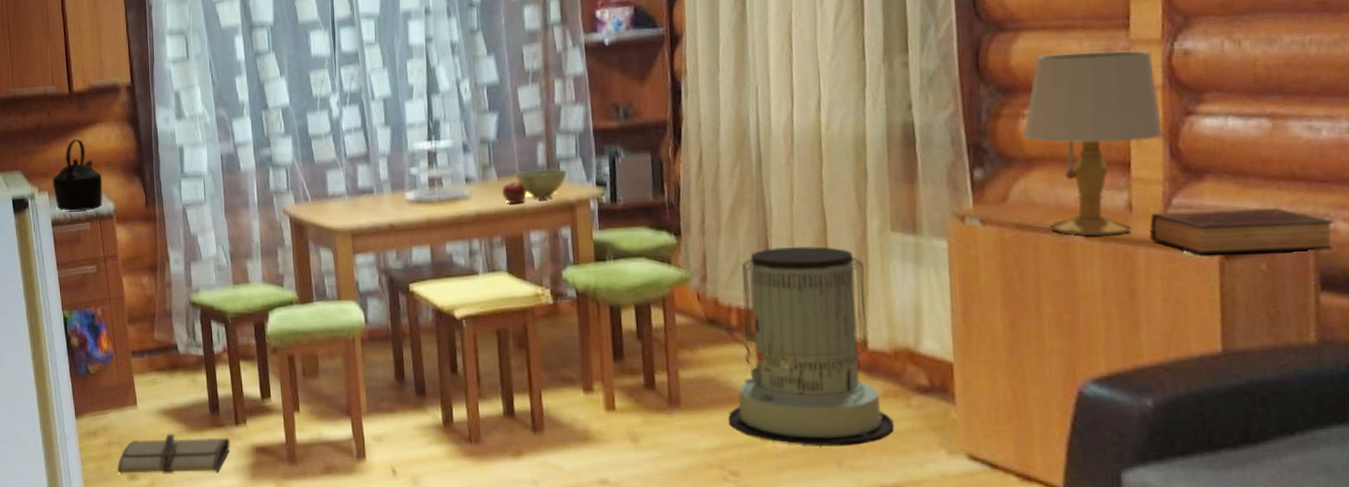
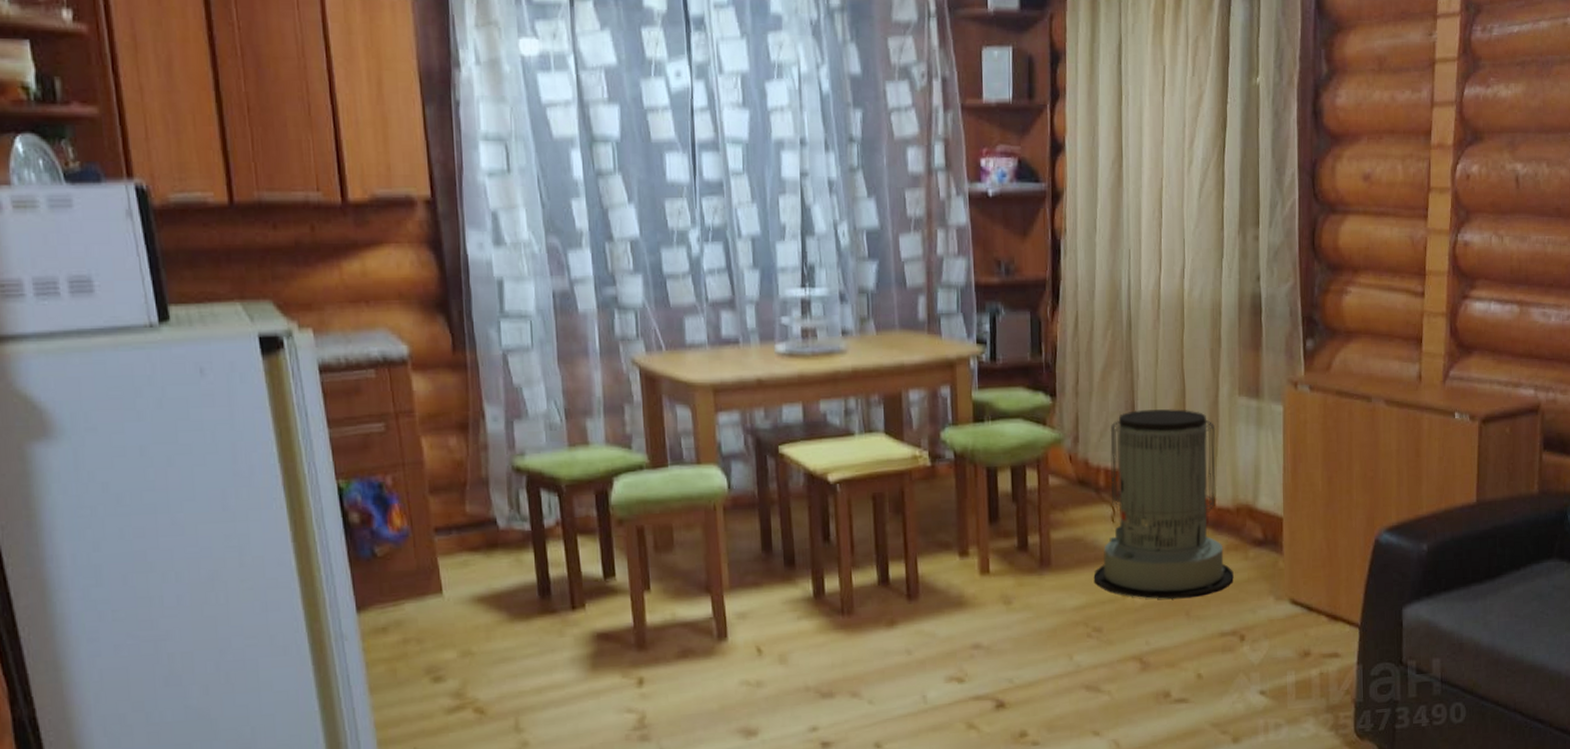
kettle: present [52,139,103,211] -> none [318,262,392,354]
tool roll: present [117,433,230,474] -> none [416,623,565,676]
fruit: present [502,181,528,204] -> none [881,336,908,360]
bowl: present [515,168,567,200] -> none [895,324,947,357]
table lamp: present [1023,50,1163,236] -> none [1345,237,1446,403]
book: present [1150,208,1335,255] -> none [1433,381,1555,420]

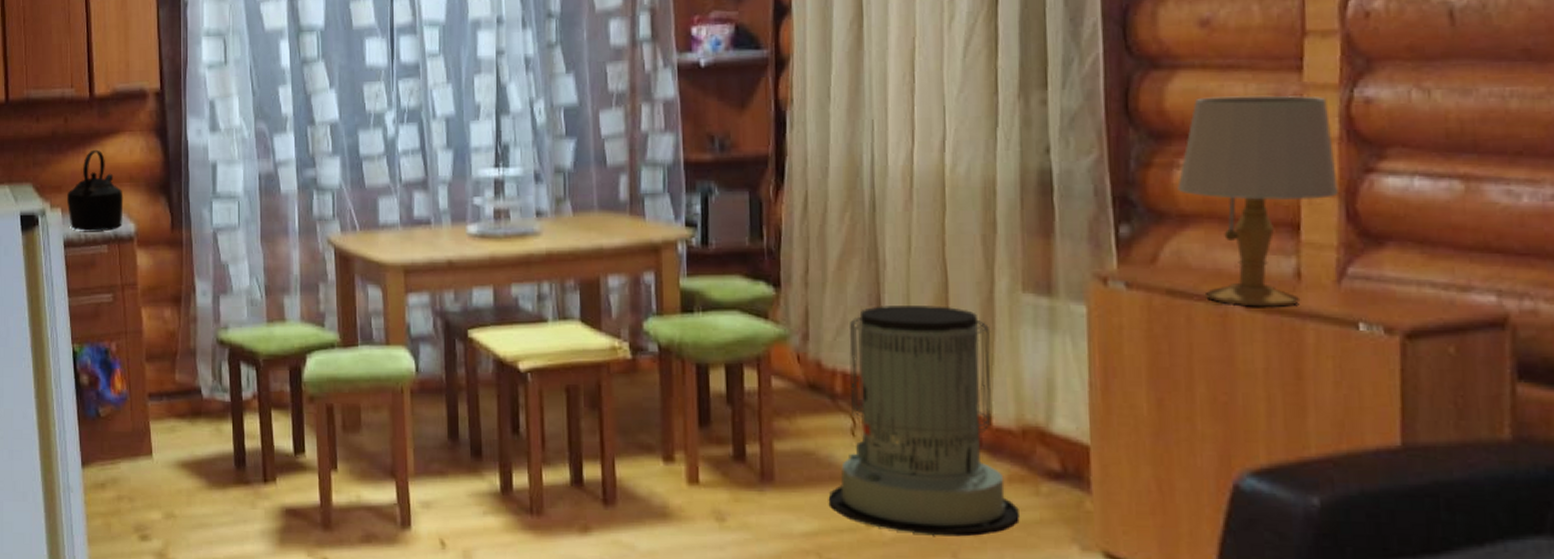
kettle: none [318,262,392,354] -> present [66,149,124,231]
table lamp: none [1345,237,1446,403] -> present [1177,95,1338,307]

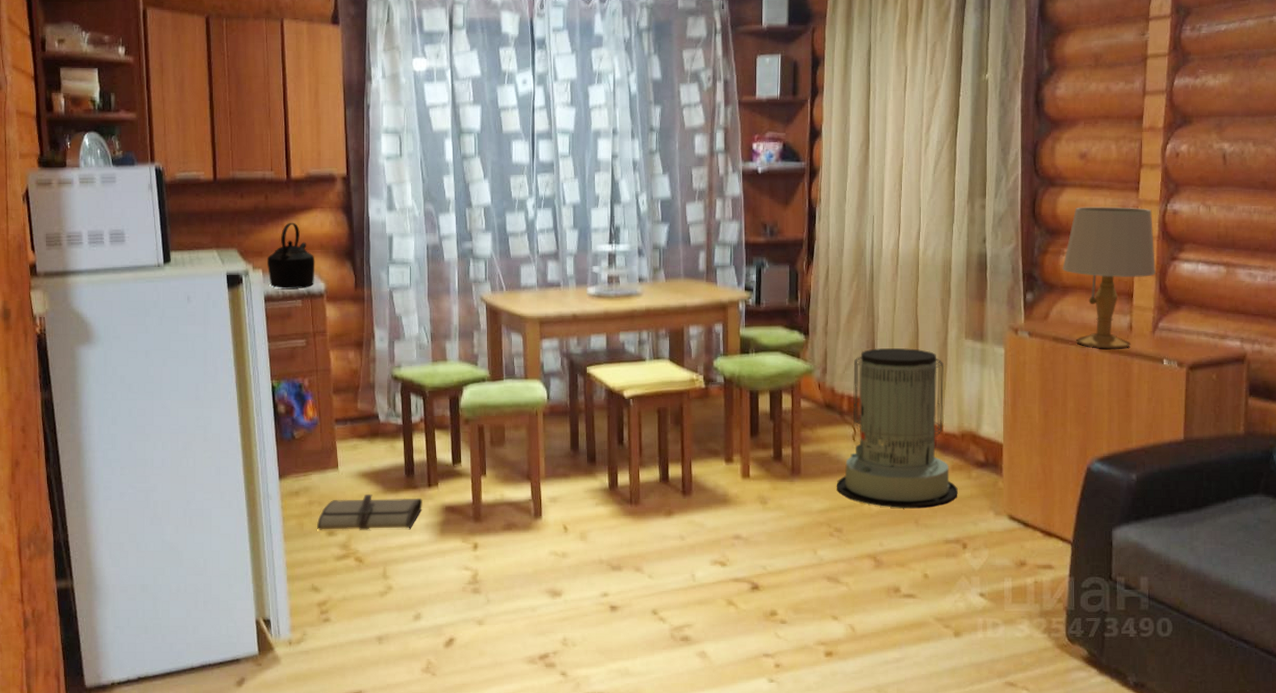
tool roll: none [127,489,257,536] -> present [317,494,422,530]

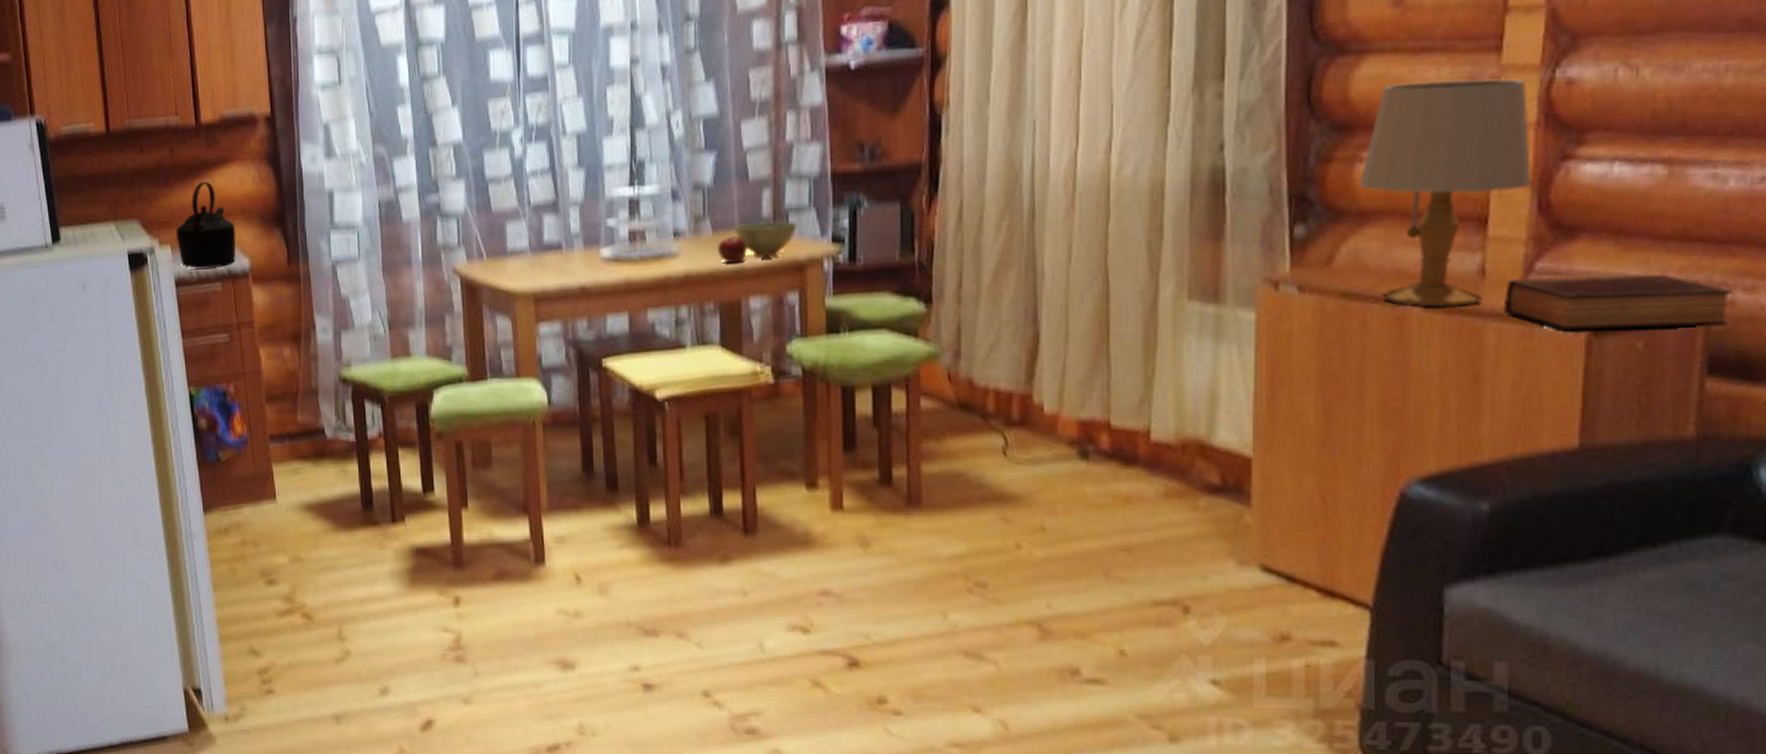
tool roll: present [317,494,422,530] -> none [253,531,386,578]
fruit: none [669,283,690,302] -> present [718,236,749,263]
bowl: none [680,274,722,300] -> present [734,220,797,259]
space heater: present [836,348,958,508] -> none [977,317,1175,553]
book: none [1143,333,1261,366] -> present [1505,274,1733,331]

